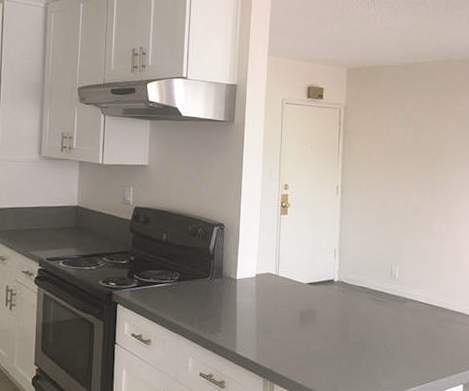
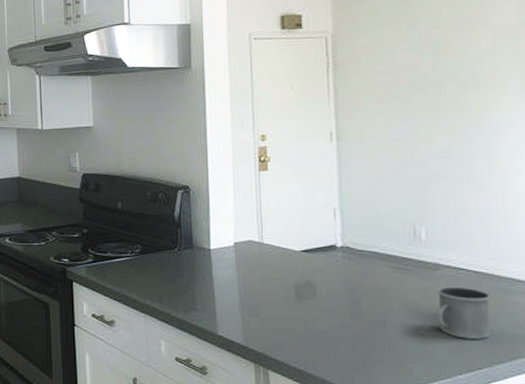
mug: none [402,316,440,359] -> present [437,286,491,339]

